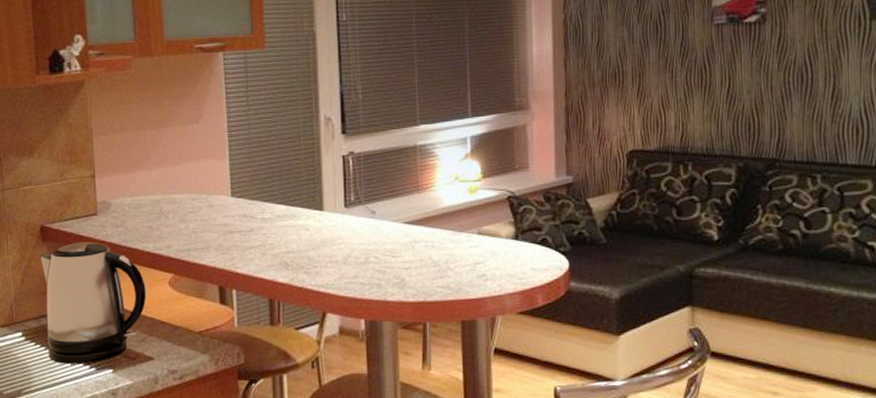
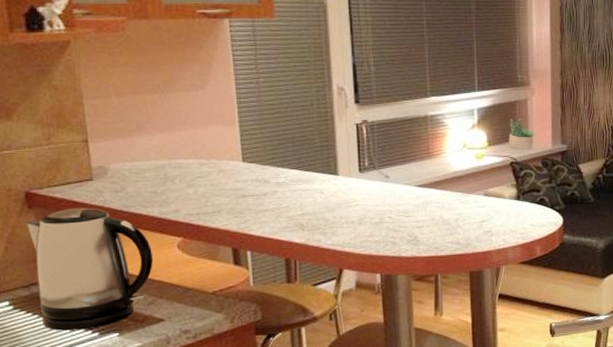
succulent plant: none [505,146,536,182] -> present [508,118,535,150]

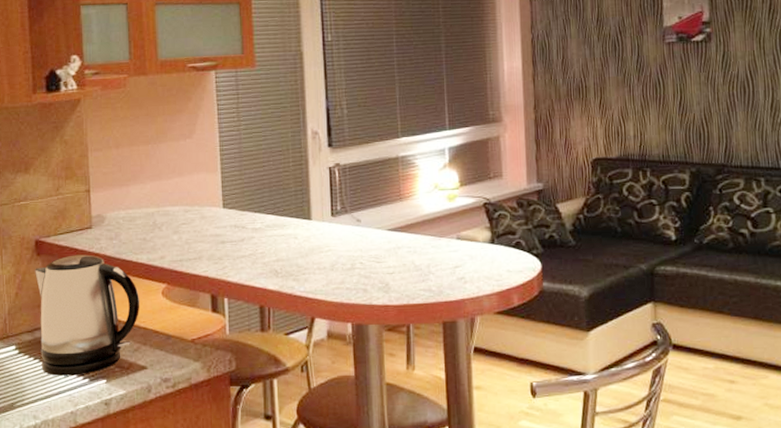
succulent plant: present [508,118,535,150] -> none [480,156,509,190]

